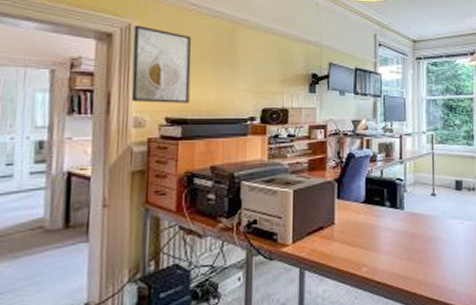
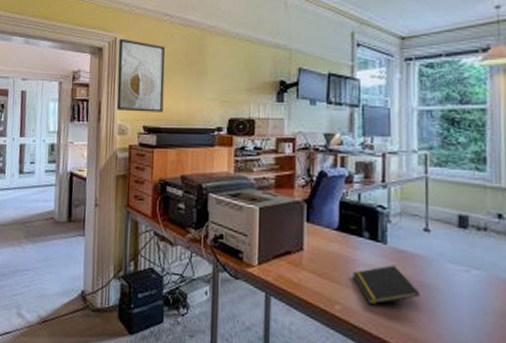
notepad: none [377,226,429,262] -> present [353,265,420,305]

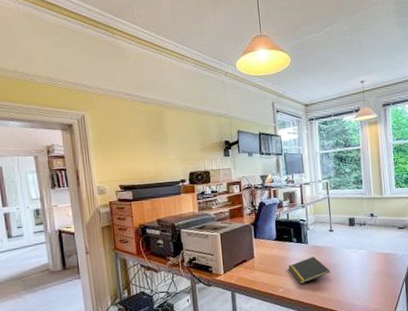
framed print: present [116,38,166,112] -> none [87,115,135,175]

